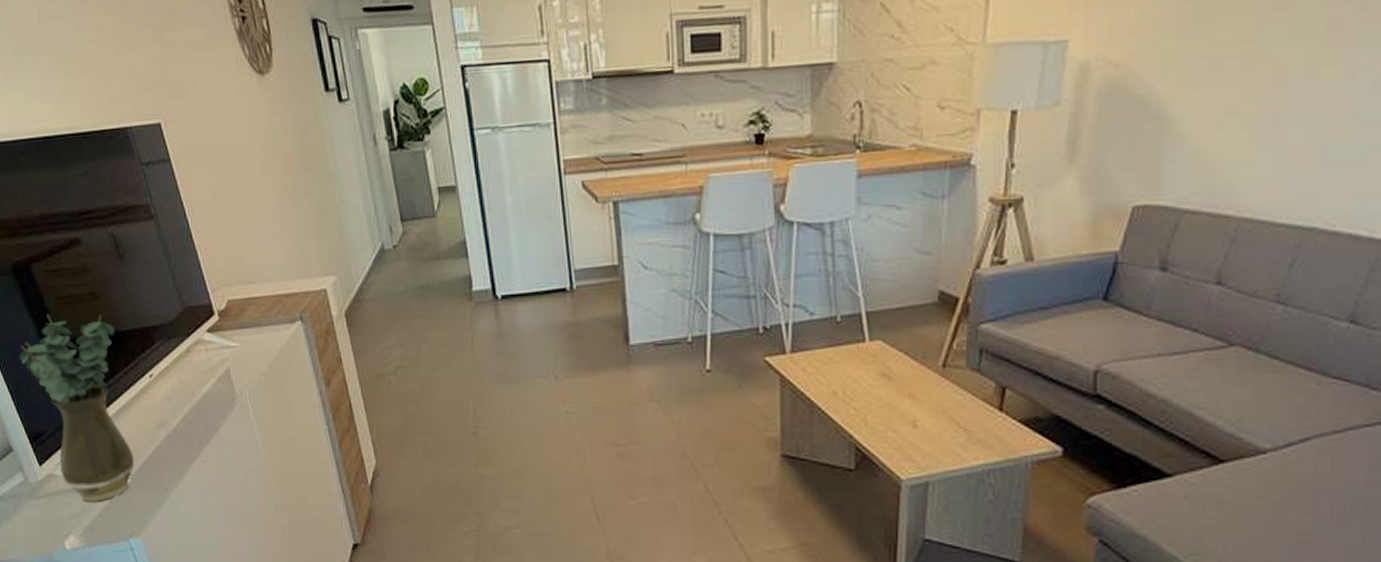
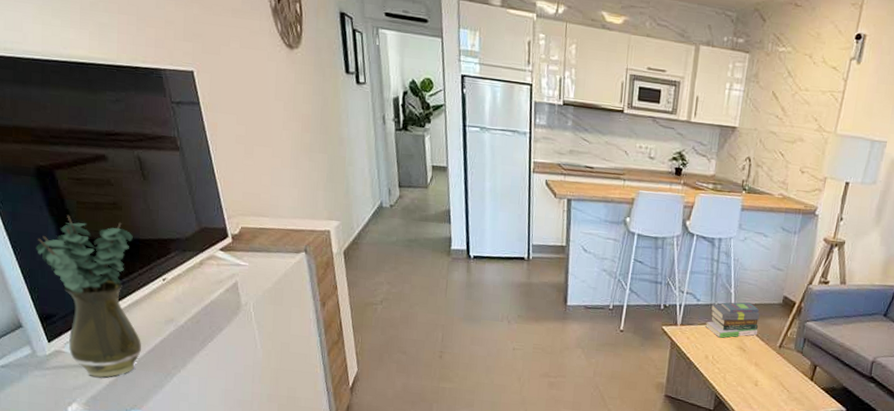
books: none [827,307,907,364] -> present [705,302,760,338]

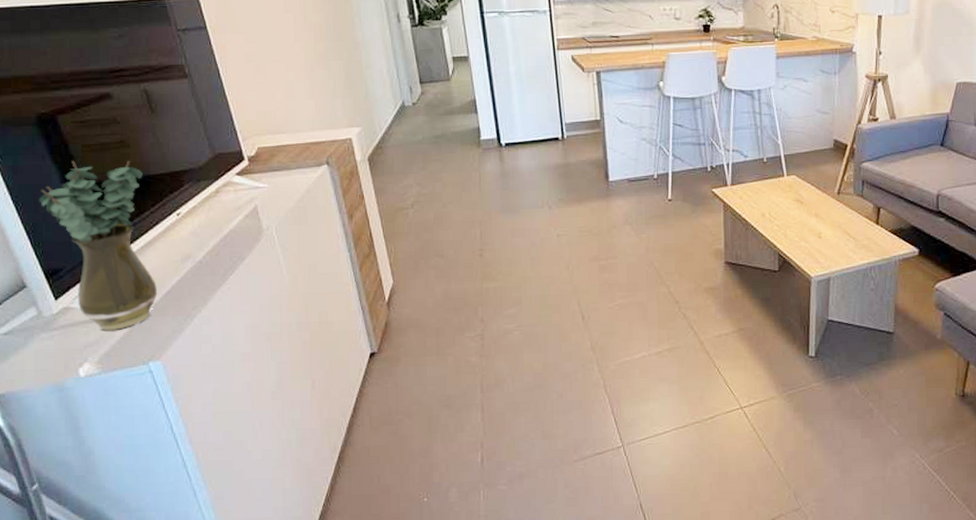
books: present [705,302,760,338] -> none [757,151,813,193]

